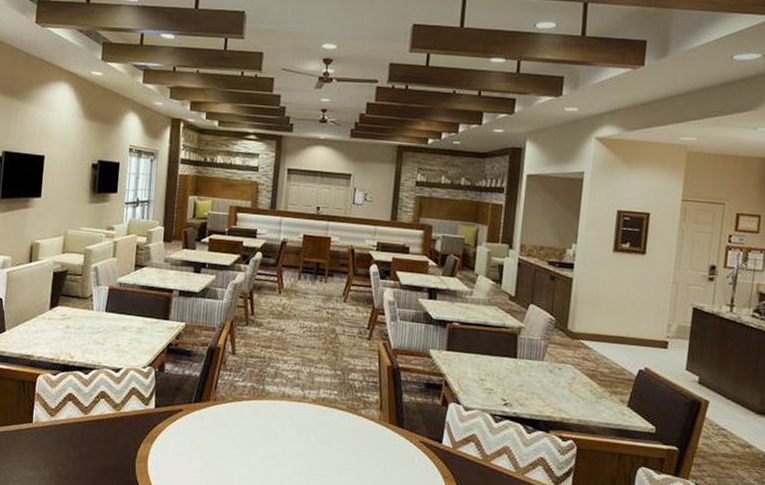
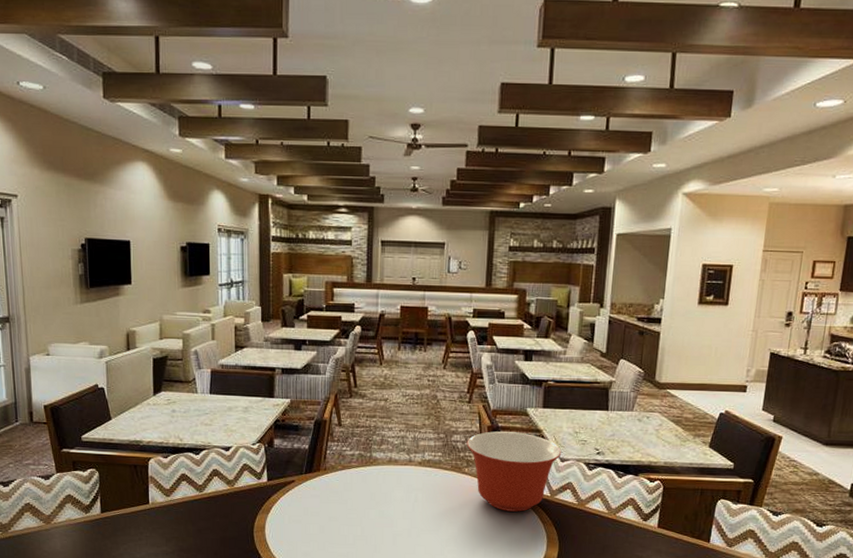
mixing bowl: none [364,372,466,463] -> present [466,431,562,512]

